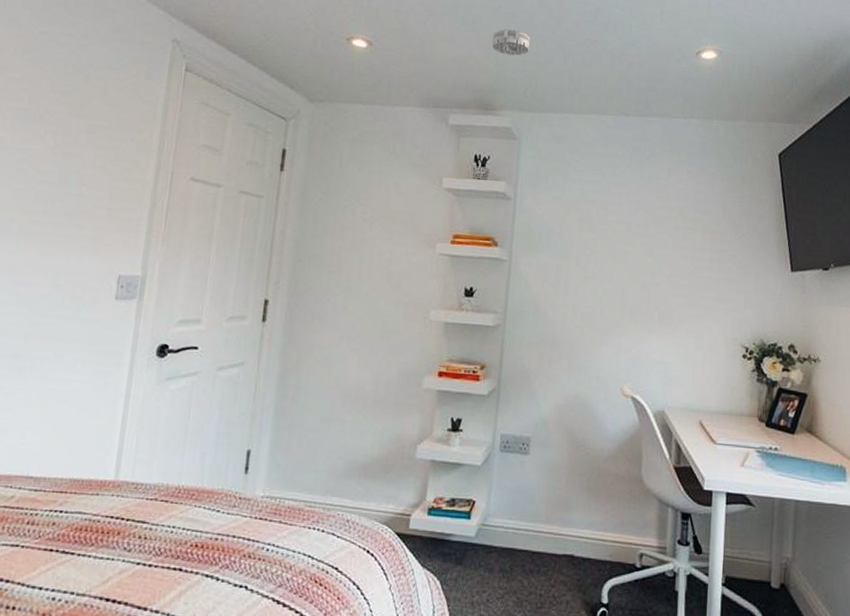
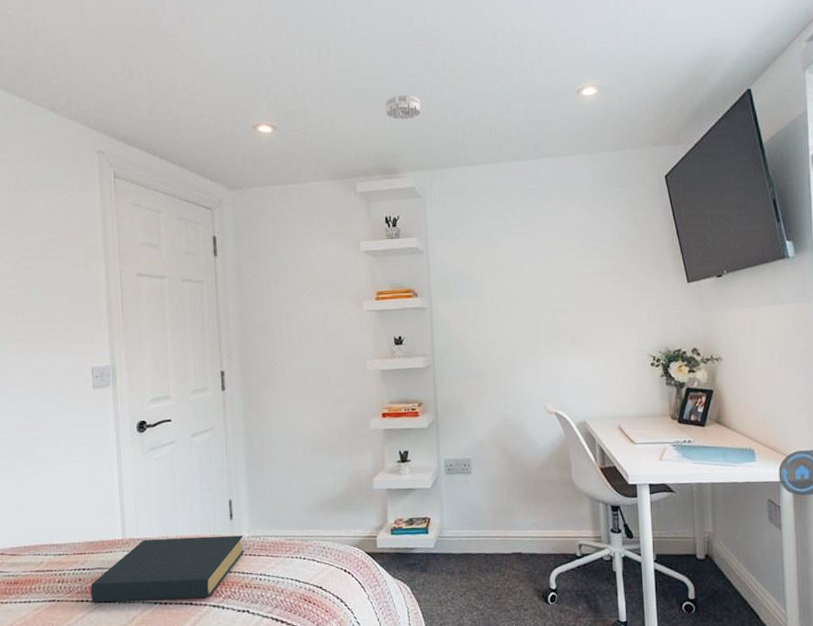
hardback book: none [62,484,257,565] -> present [90,535,245,602]

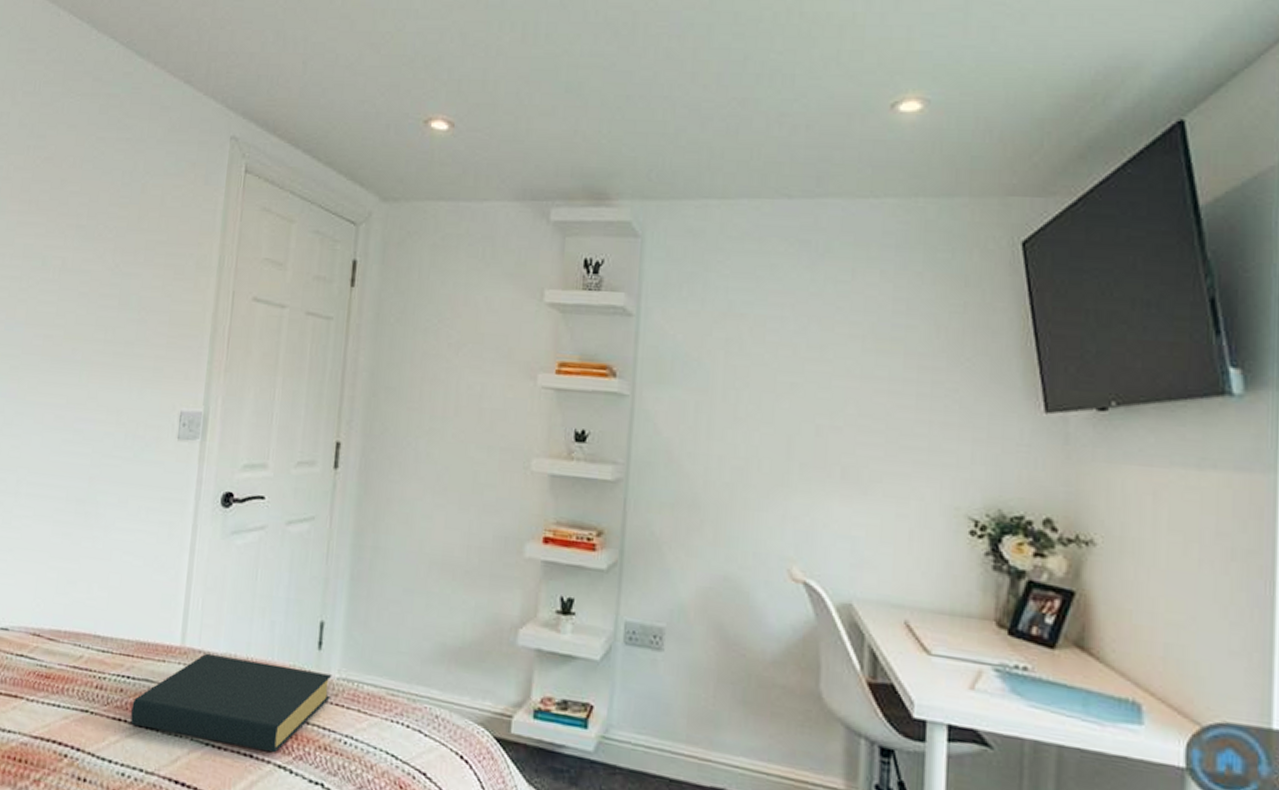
smoke detector: present [385,95,421,120] -> none [604,93,654,127]

